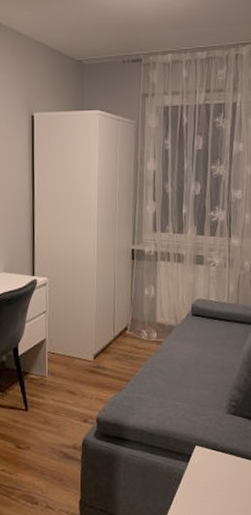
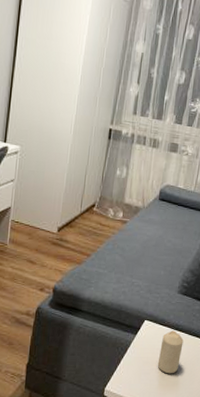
candle: none [216,455,241,505] -> present [157,330,184,374]

